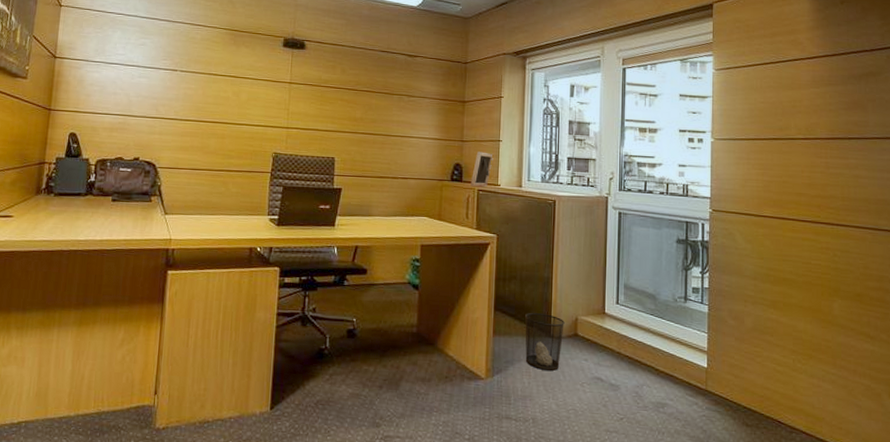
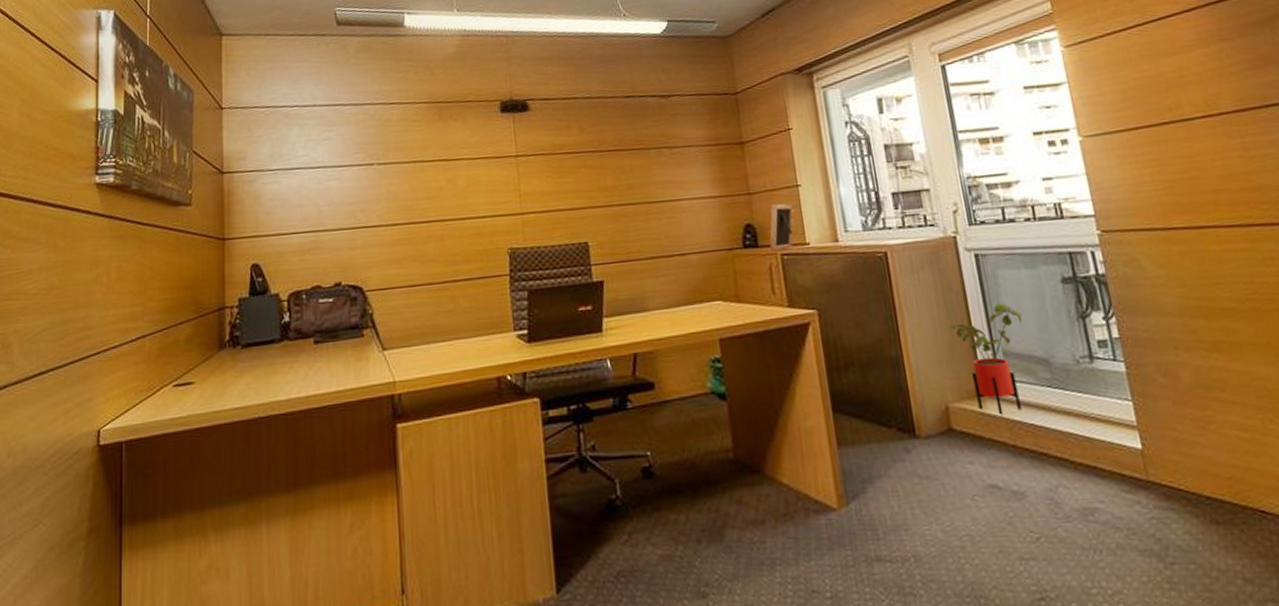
waste bin: present [525,313,565,371] -> none [876,407,937,486]
house plant: none [591,249,643,330] -> present [951,302,1023,416]

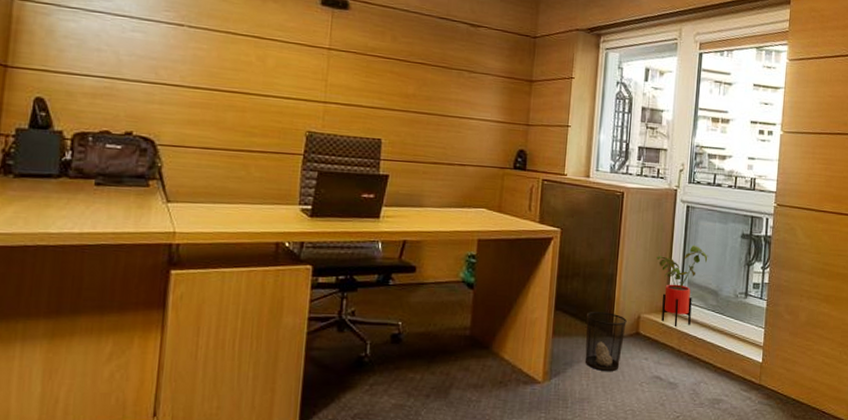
picture frame: present [769,203,794,252] -> none [534,137,561,177]
waste bin: none [876,407,937,486] -> present [585,312,627,371]

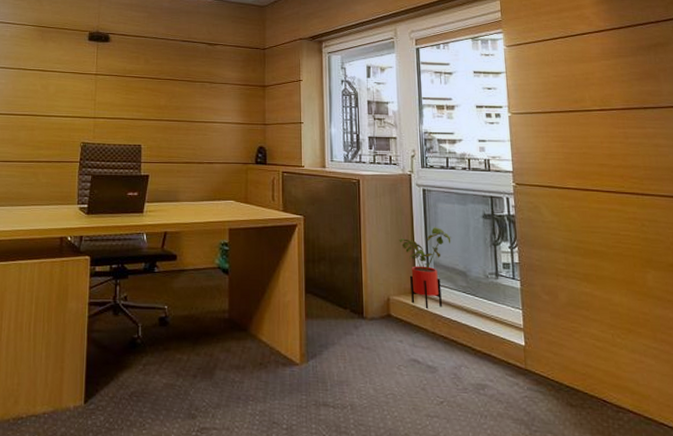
waste bin: present [585,312,627,371] -> none [337,294,377,354]

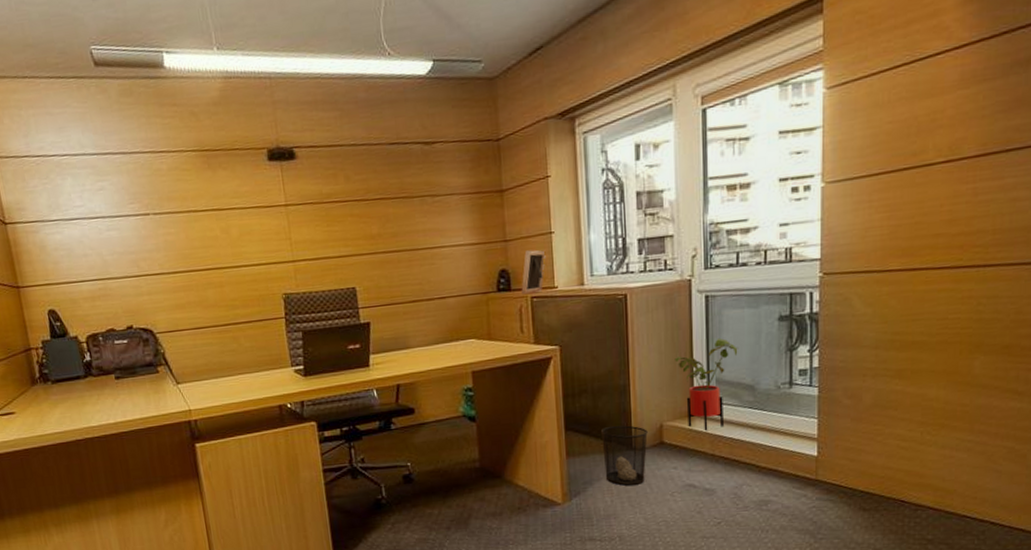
picture frame: none [275,134,296,169] -> present [521,250,546,295]
waste bin: none [337,294,377,354] -> present [601,425,648,486]

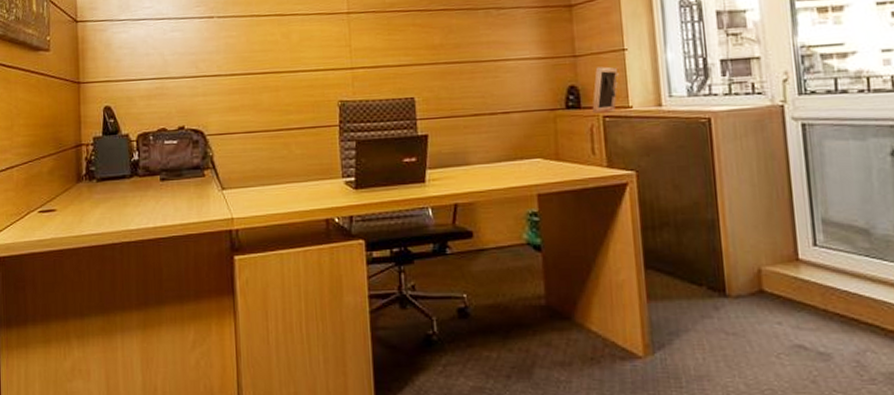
waste bin: present [601,425,648,486] -> none [688,267,744,341]
house plant: present [675,337,738,432] -> none [770,171,846,281]

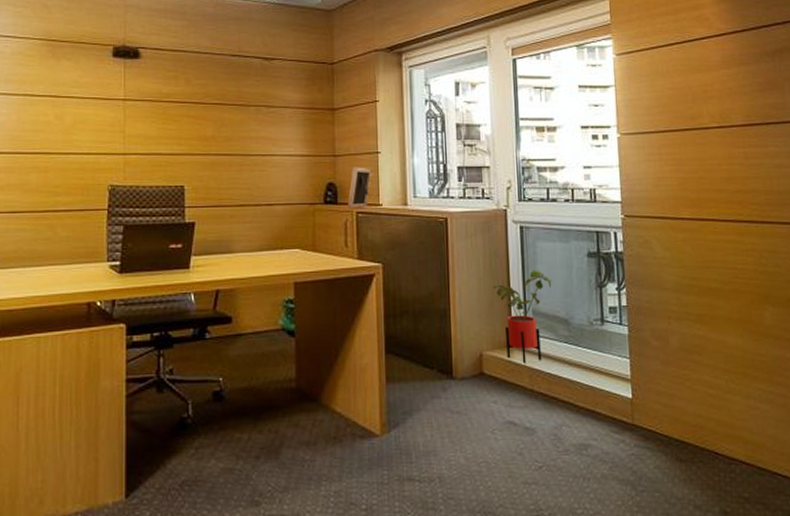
house plant: none [770,171,846,281] -> present [493,268,552,364]

